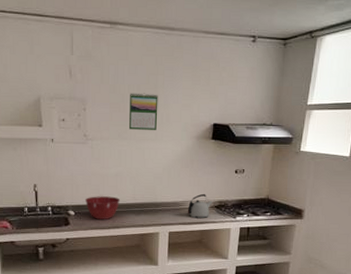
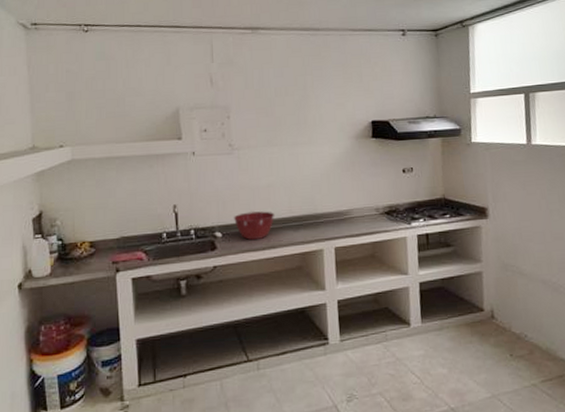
calendar: present [128,93,158,130] -> none [277,95,310,135]
kettle: present [187,193,213,218] -> none [353,198,382,228]

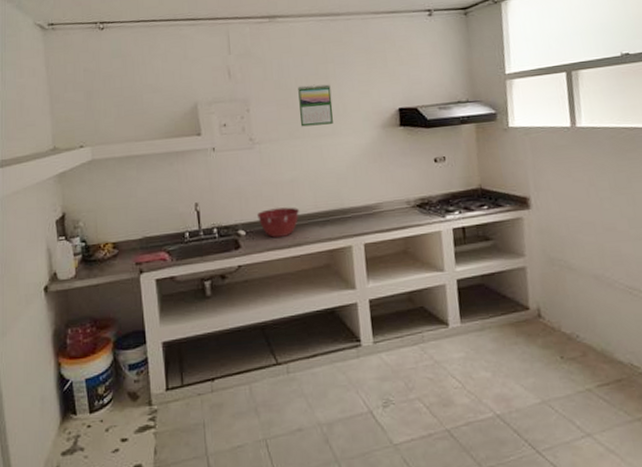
calendar: none [277,95,310,135] -> present [298,84,333,127]

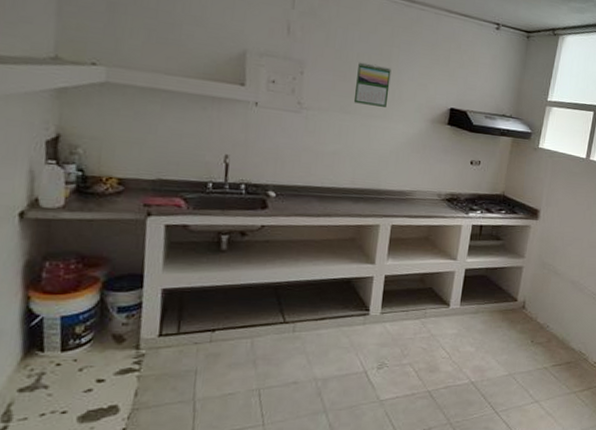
mixing bowl: present [257,207,300,238] -> none [291,176,336,206]

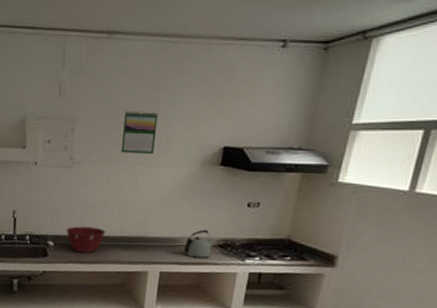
mixing bowl: none [291,176,336,206] -> present [66,226,106,254]
kettle: none [414,183,444,212] -> present [183,229,216,259]

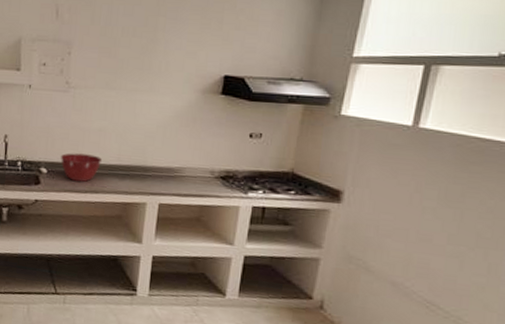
calendar: present [120,111,158,154] -> none [118,36,157,80]
kettle: present [183,229,216,259] -> none [183,159,218,191]

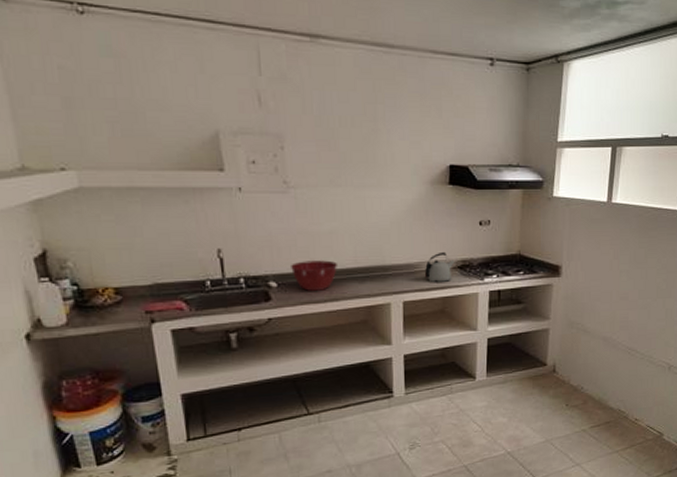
kettle: none [183,159,218,191] -> present [424,251,455,282]

